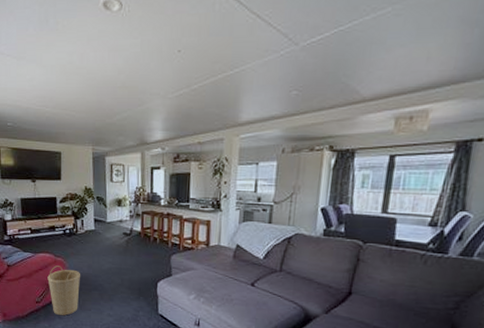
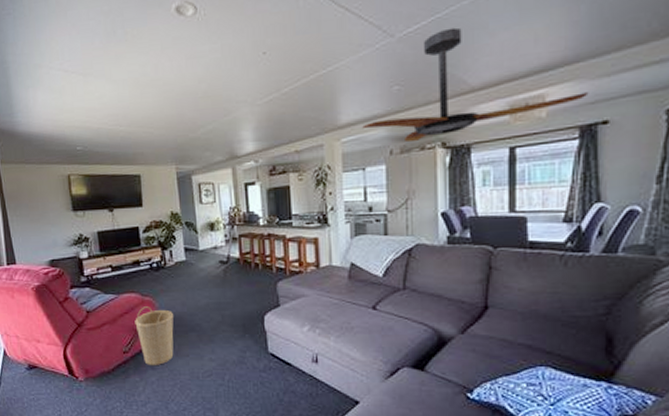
ceiling fan: none [260,41,470,143] -> present [362,27,589,143]

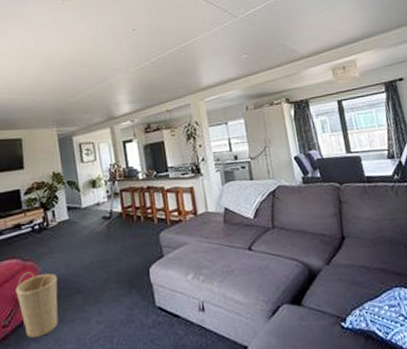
ceiling fan: present [362,27,589,143] -> none [221,11,386,100]

